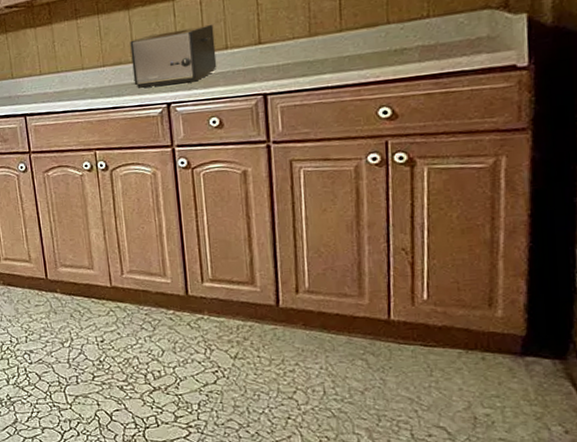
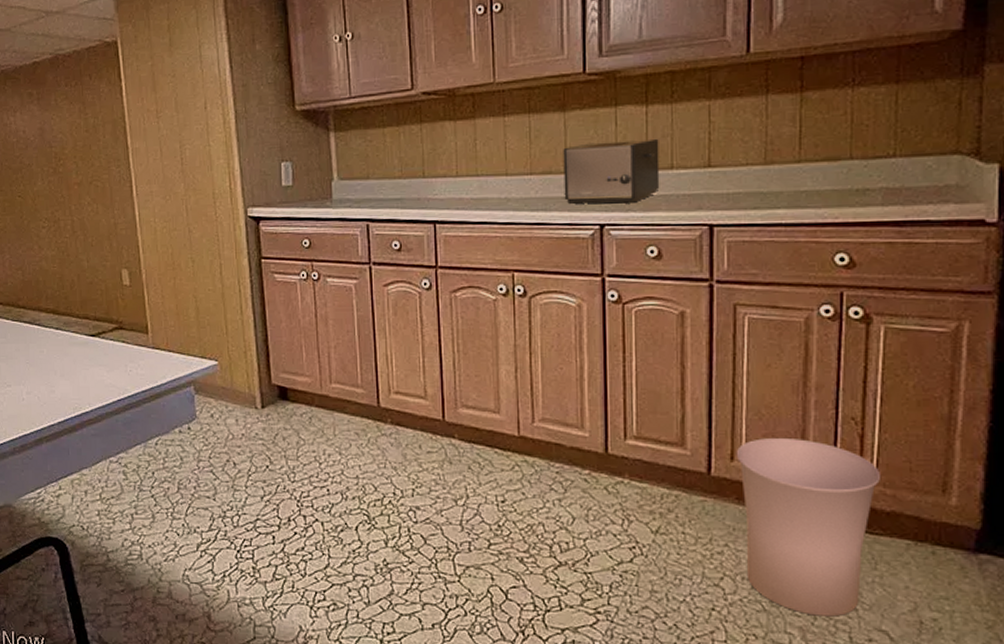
waste bin: none [300,270,431,418] -> present [736,438,880,617]

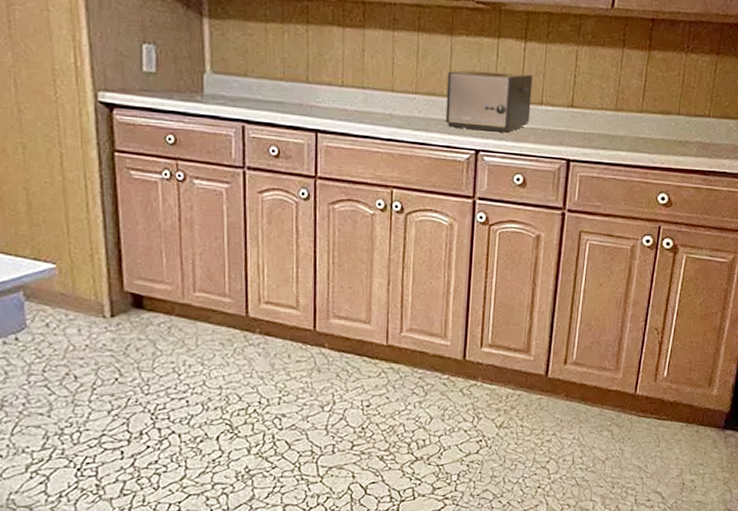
waste bin: present [736,438,880,617] -> none [567,345,670,486]

